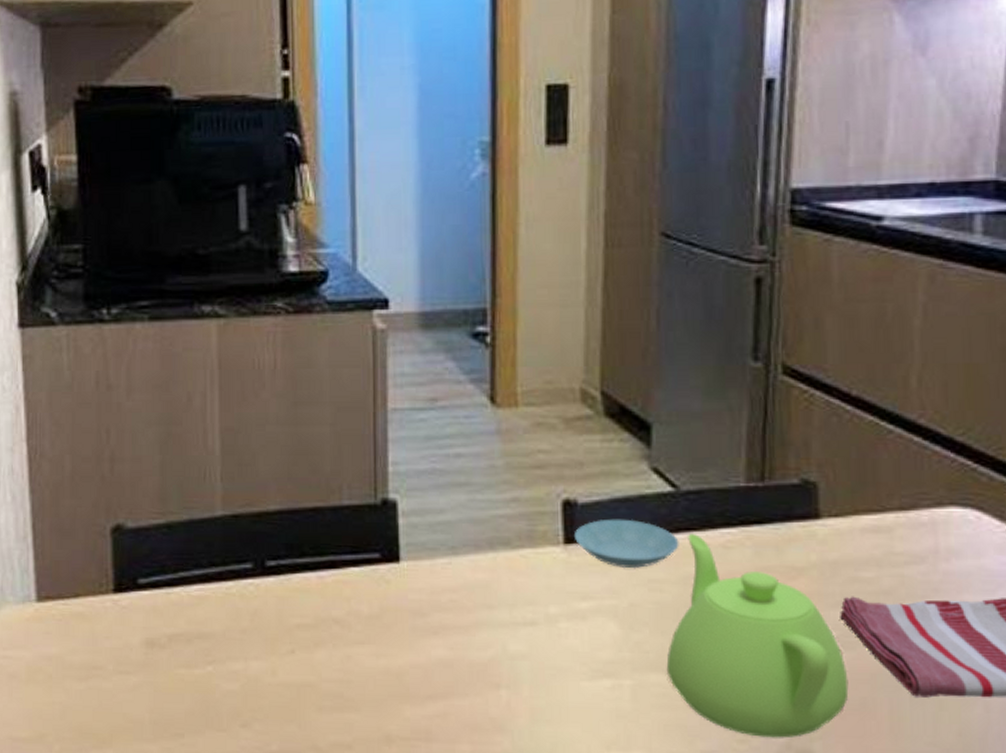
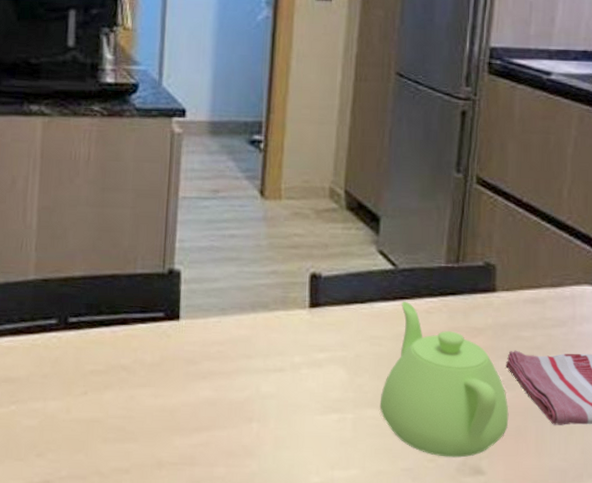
saucer: present [573,518,679,569] -> none [317,289,395,328]

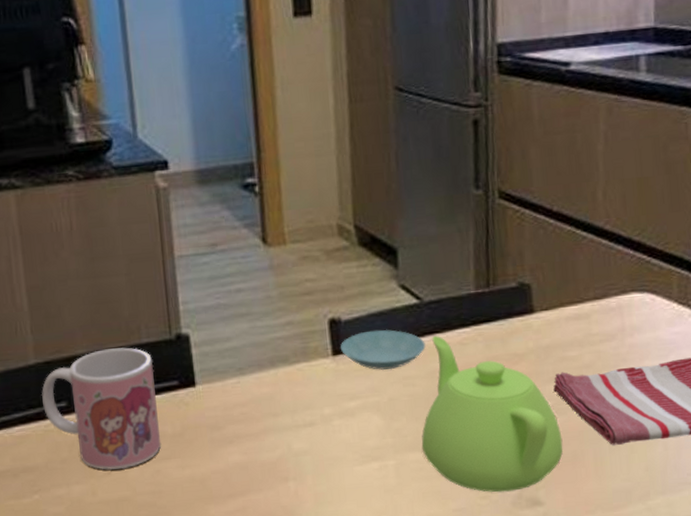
mug: none [34,274,144,391] -> present [41,347,162,470]
saucer: none [317,289,395,328] -> present [340,329,426,370]

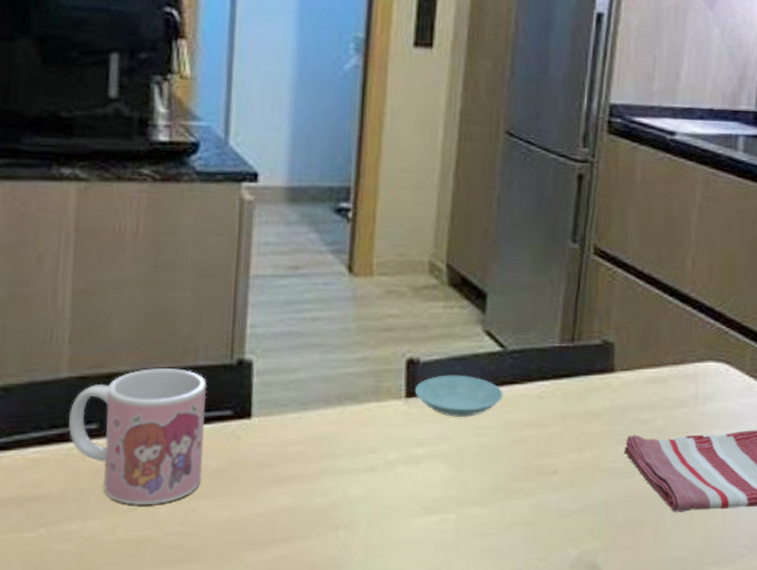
teapot: present [421,336,563,493] -> none [485,387,627,555]

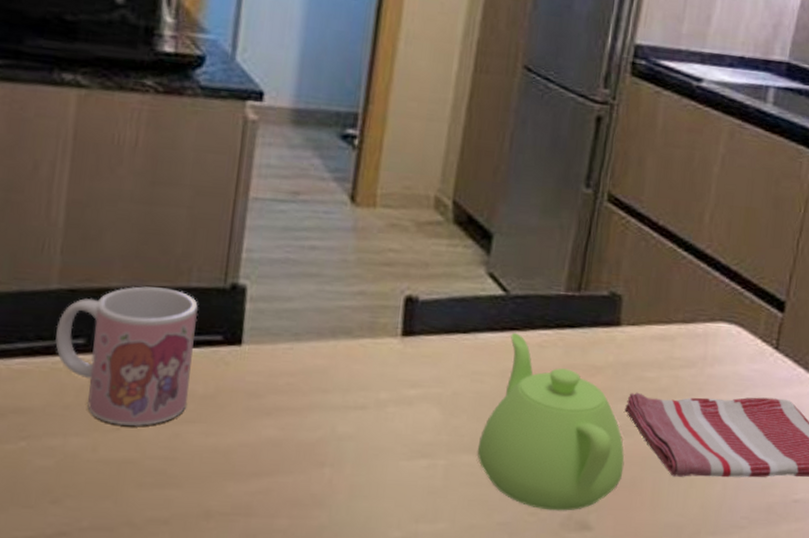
saucer: present [414,375,503,418] -> none [411,315,503,362]
teapot: none [485,387,627,555] -> present [477,333,625,511]

